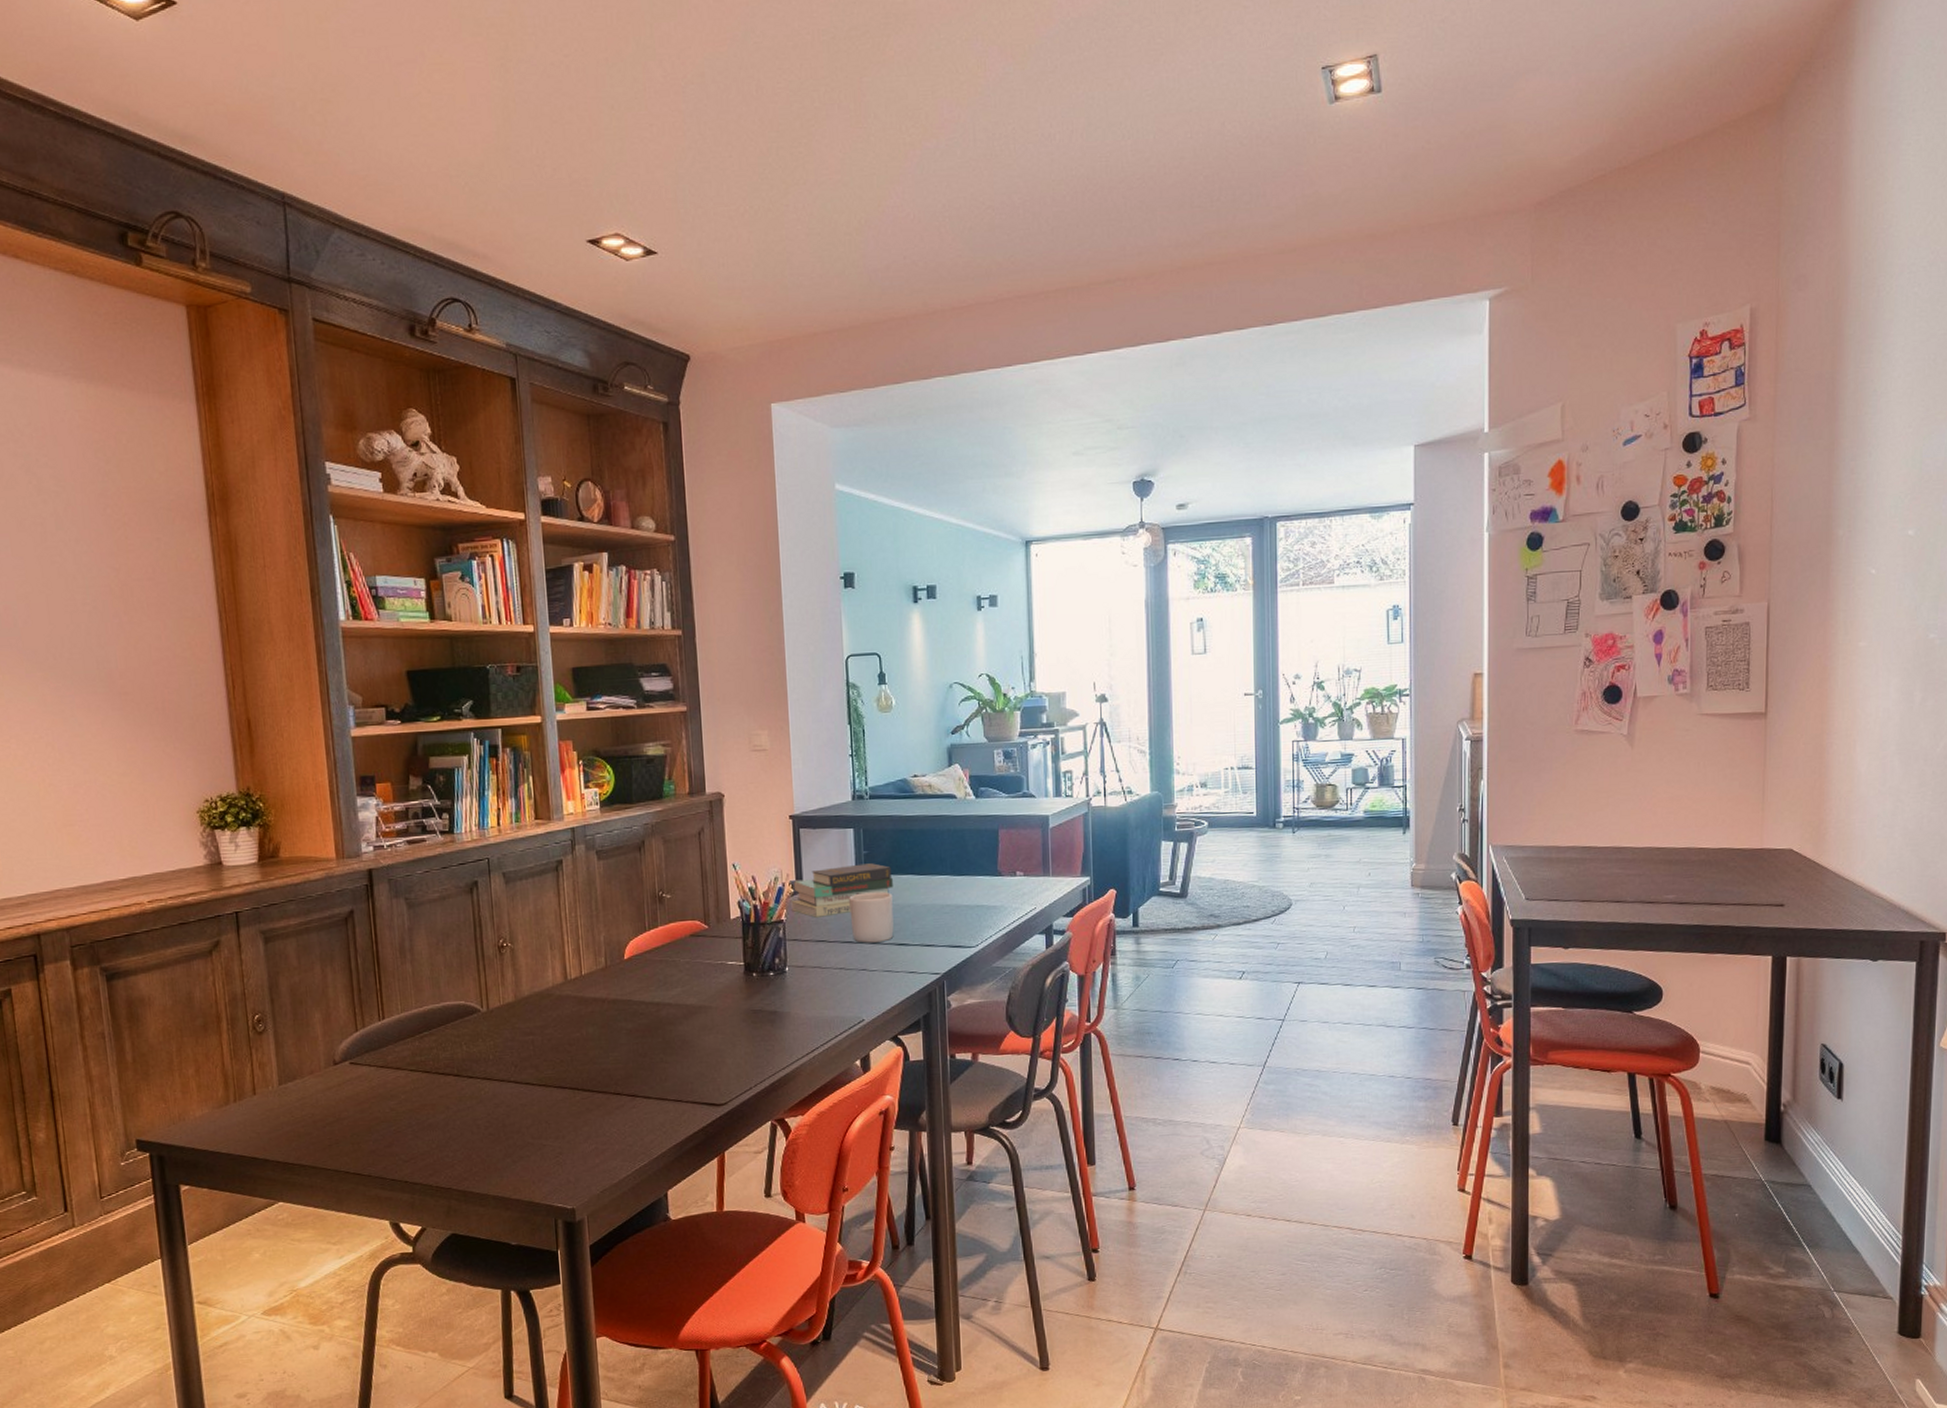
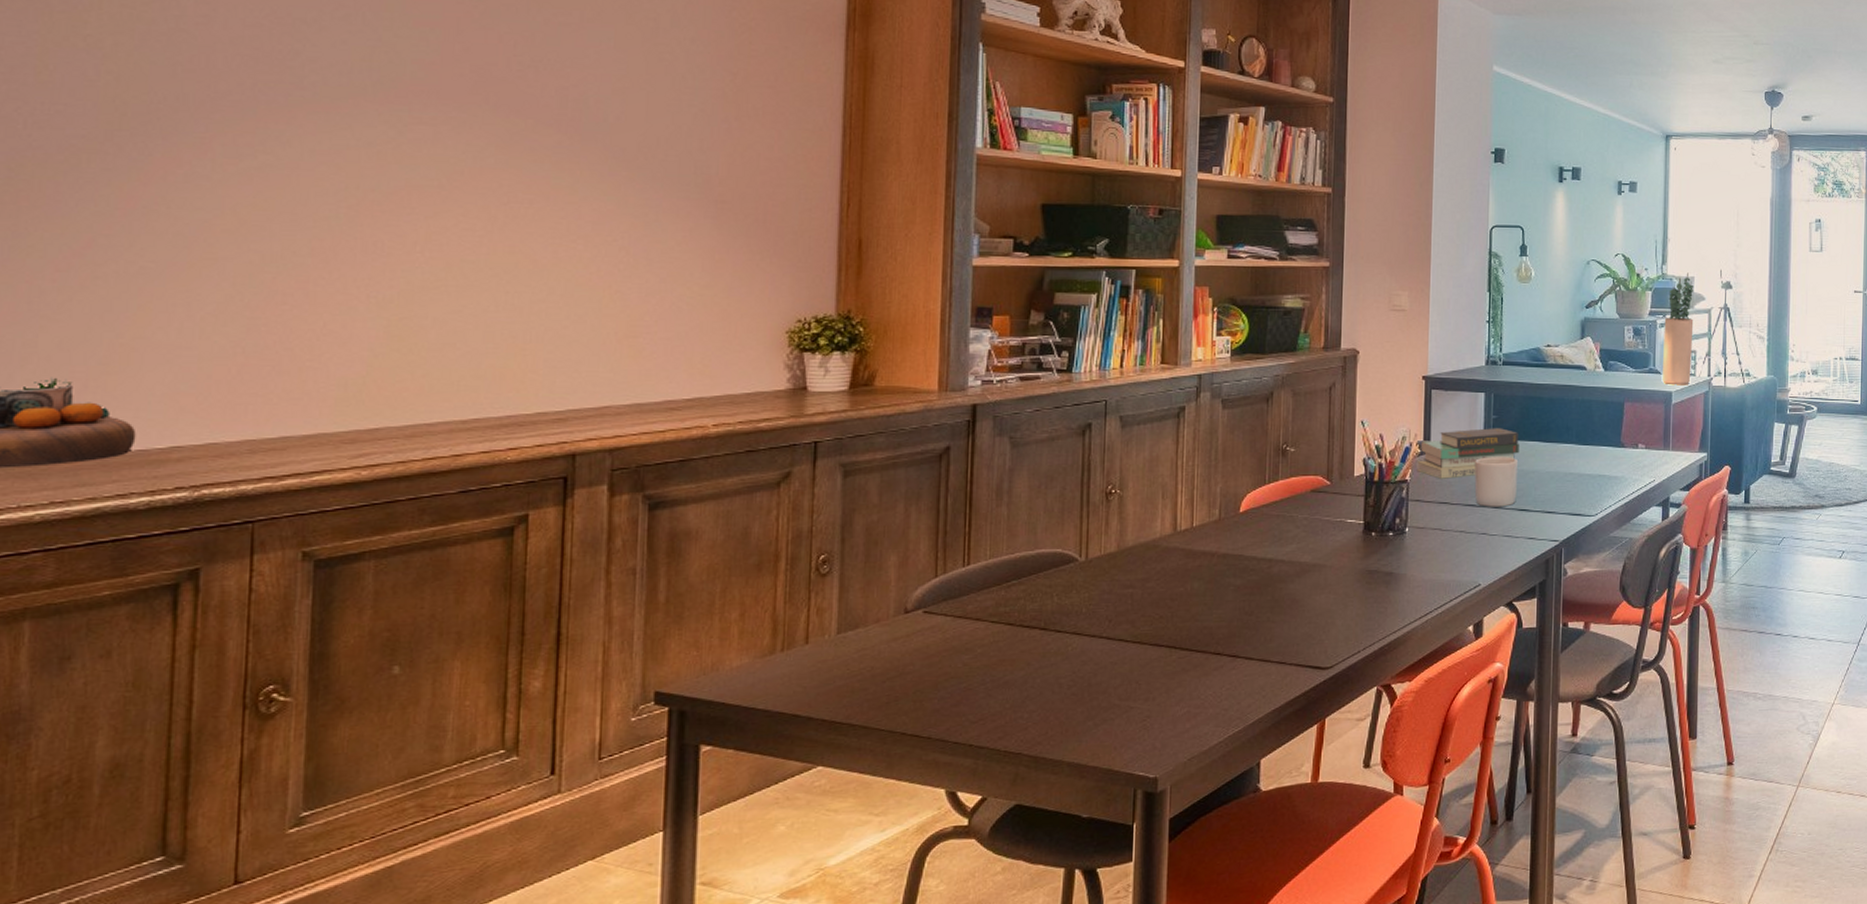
vase: none [1036,688,1068,809] -> present [1663,272,1695,386]

